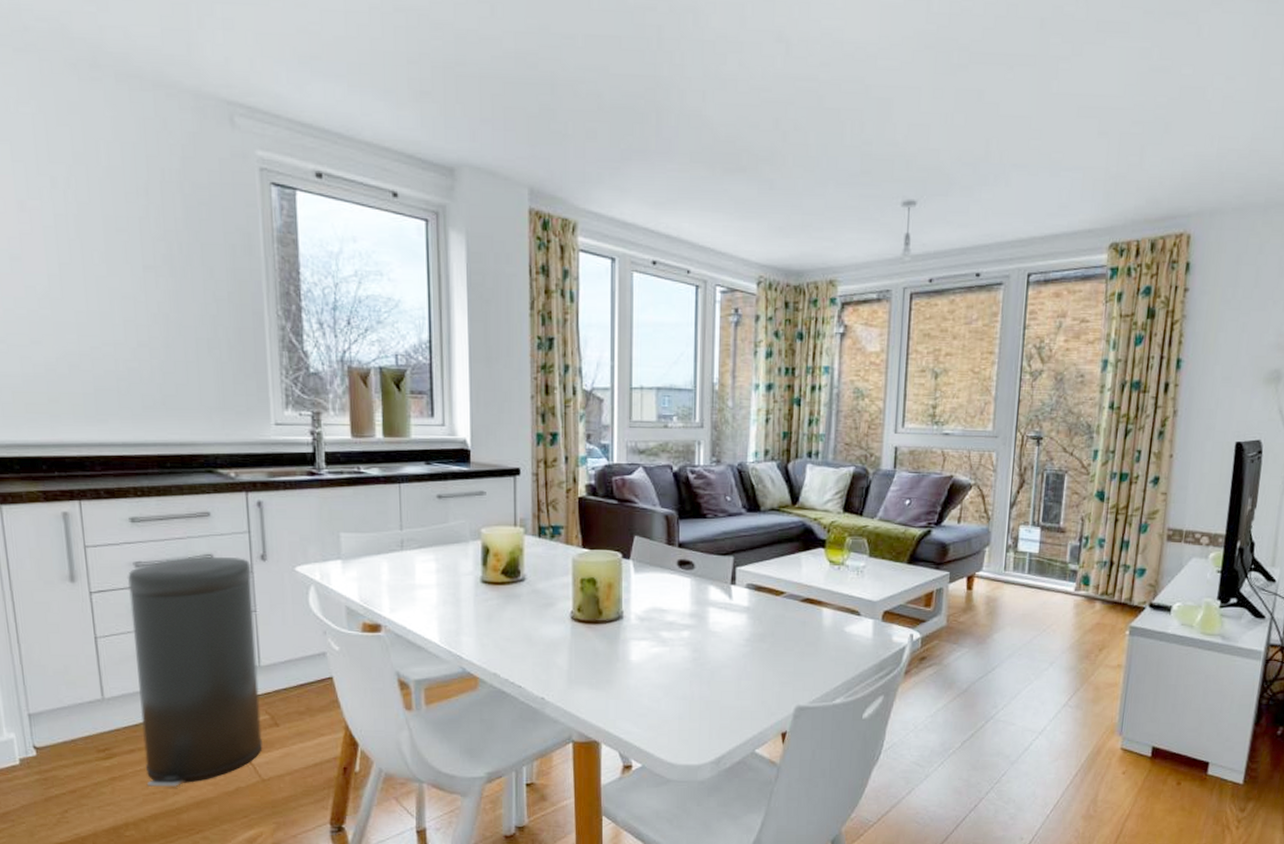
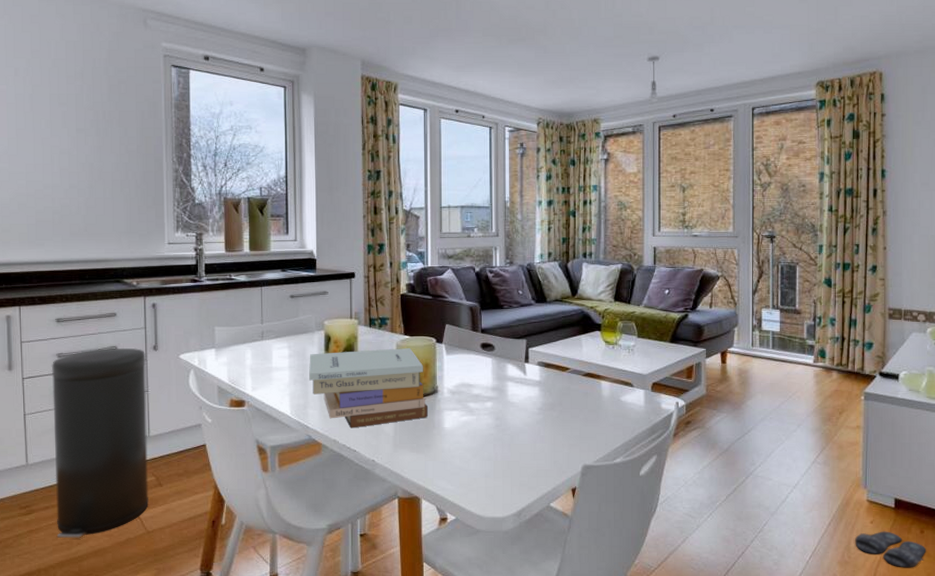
books: none [462,564,610,660] -> present [309,348,428,428]
slippers: none [1103,782,1182,823] -> present [855,531,927,568]

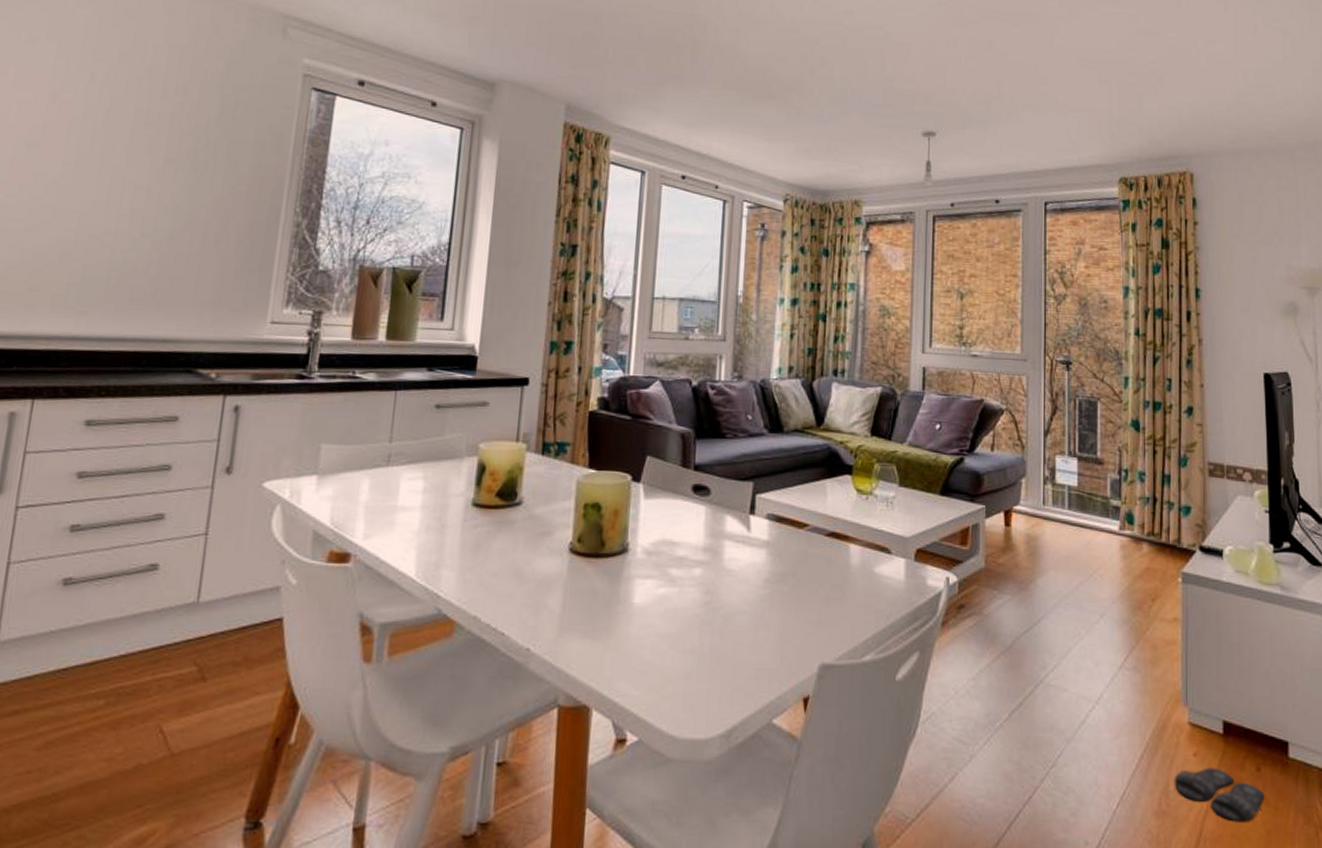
pedal bin: present [51,347,149,539] -> none [22,467,214,765]
books: present [309,348,428,428] -> none [448,486,612,600]

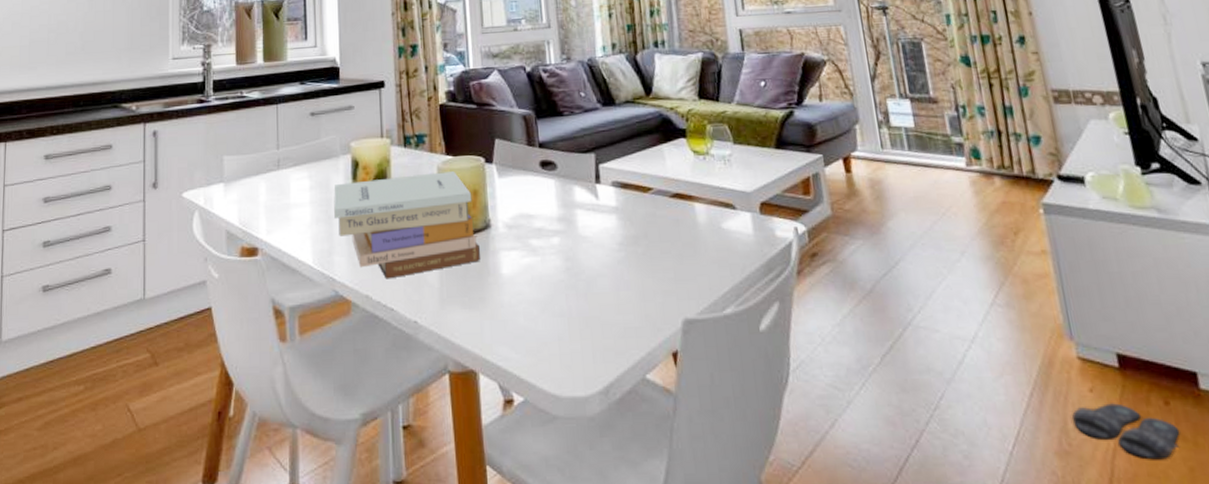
books: none [448,486,612,600] -> present [334,171,480,279]

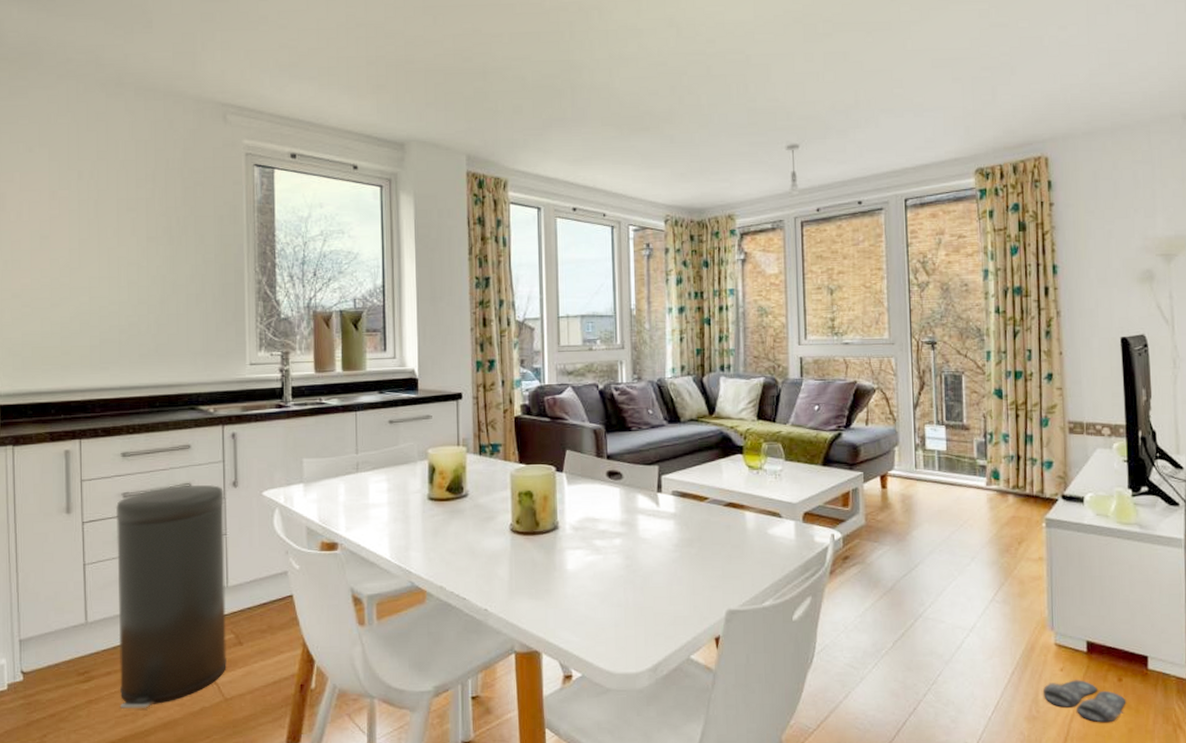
pedal bin: none [29,186,144,442] -> present [115,484,228,710]
books: present [334,171,480,279] -> none [411,478,547,573]

